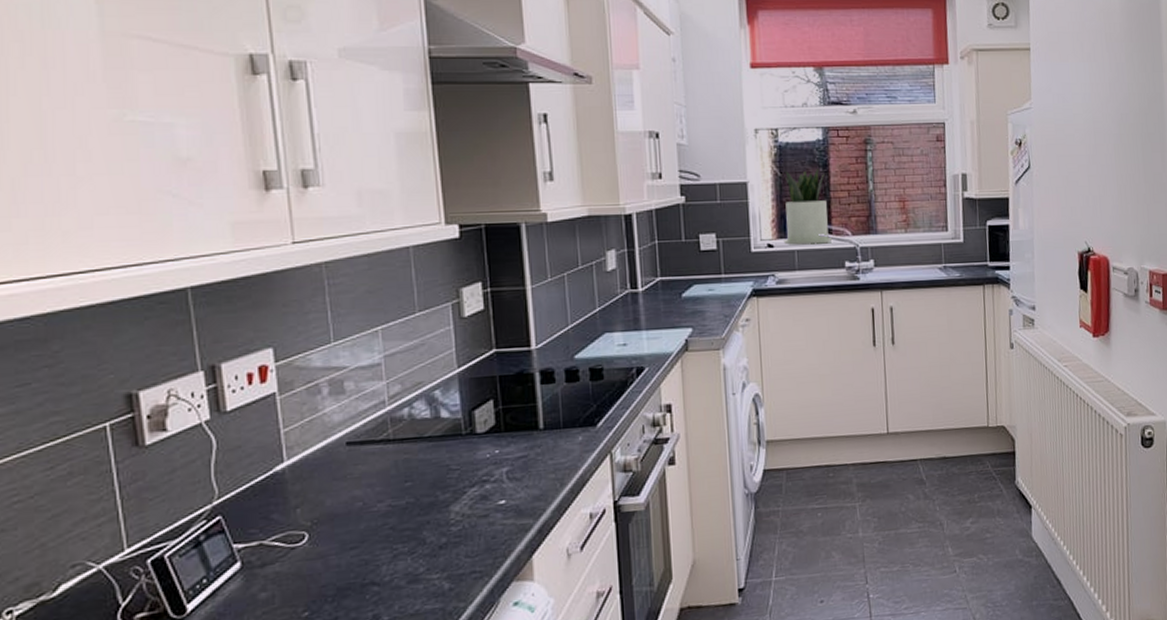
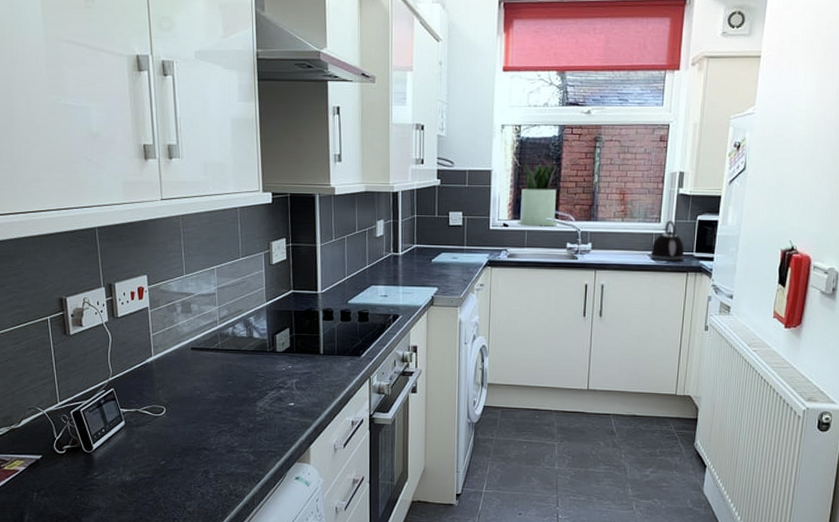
kettle: none [941,227,979,276] -> present [650,219,685,263]

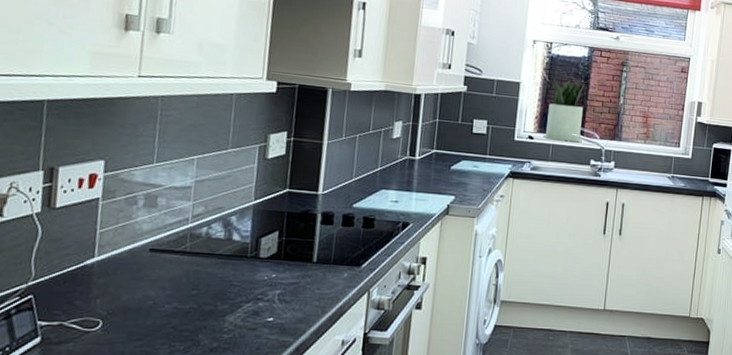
kettle: present [650,219,685,263] -> none [669,145,701,187]

